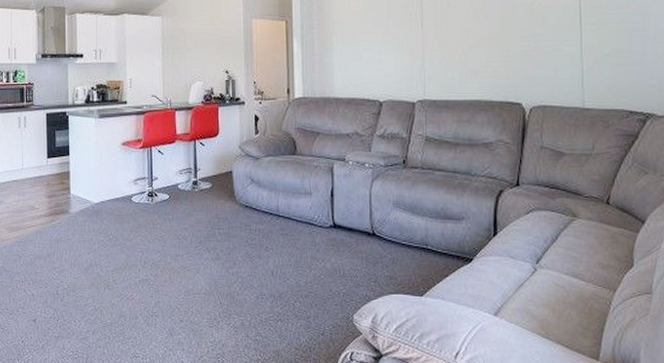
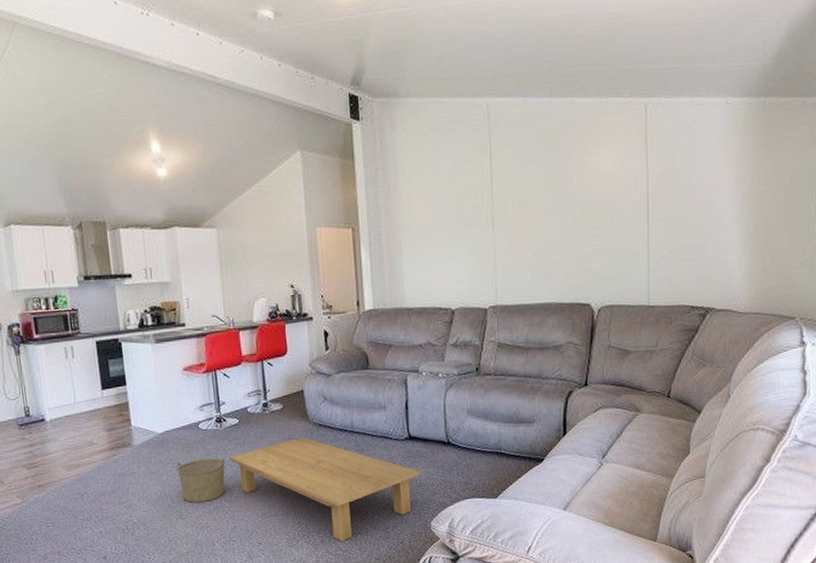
basket: none [108,231,154,275] -> present [176,458,225,503]
coffee table: none [157,216,345,327] -> present [228,436,421,542]

